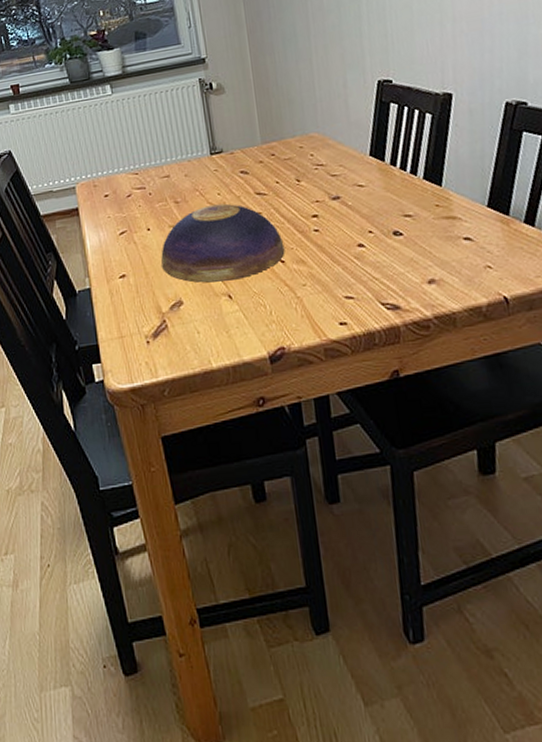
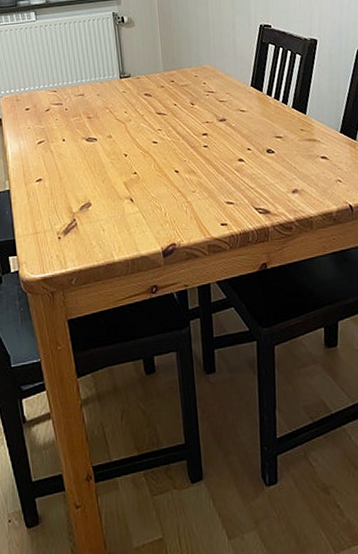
decorative bowl: present [161,203,285,283] -> none [74,120,179,188]

